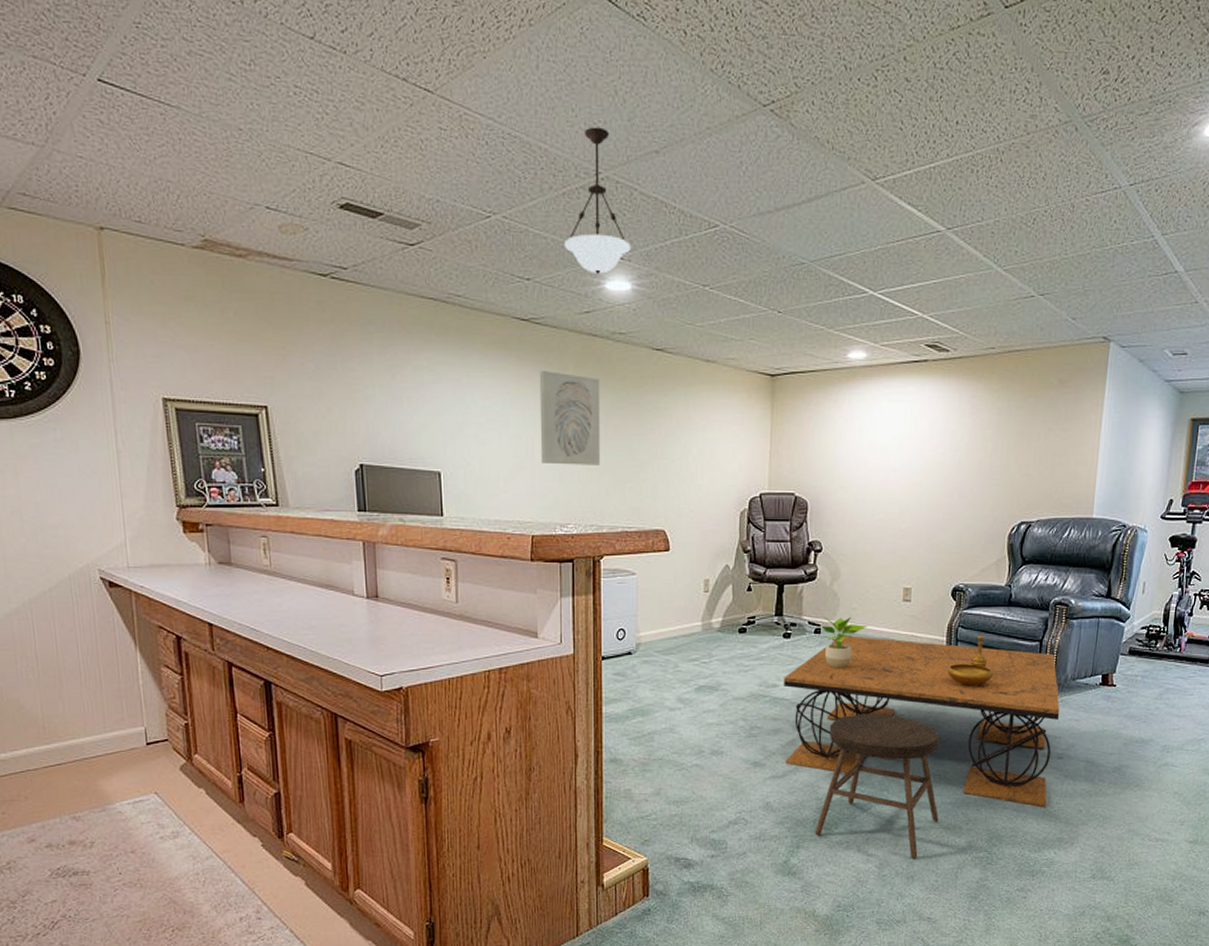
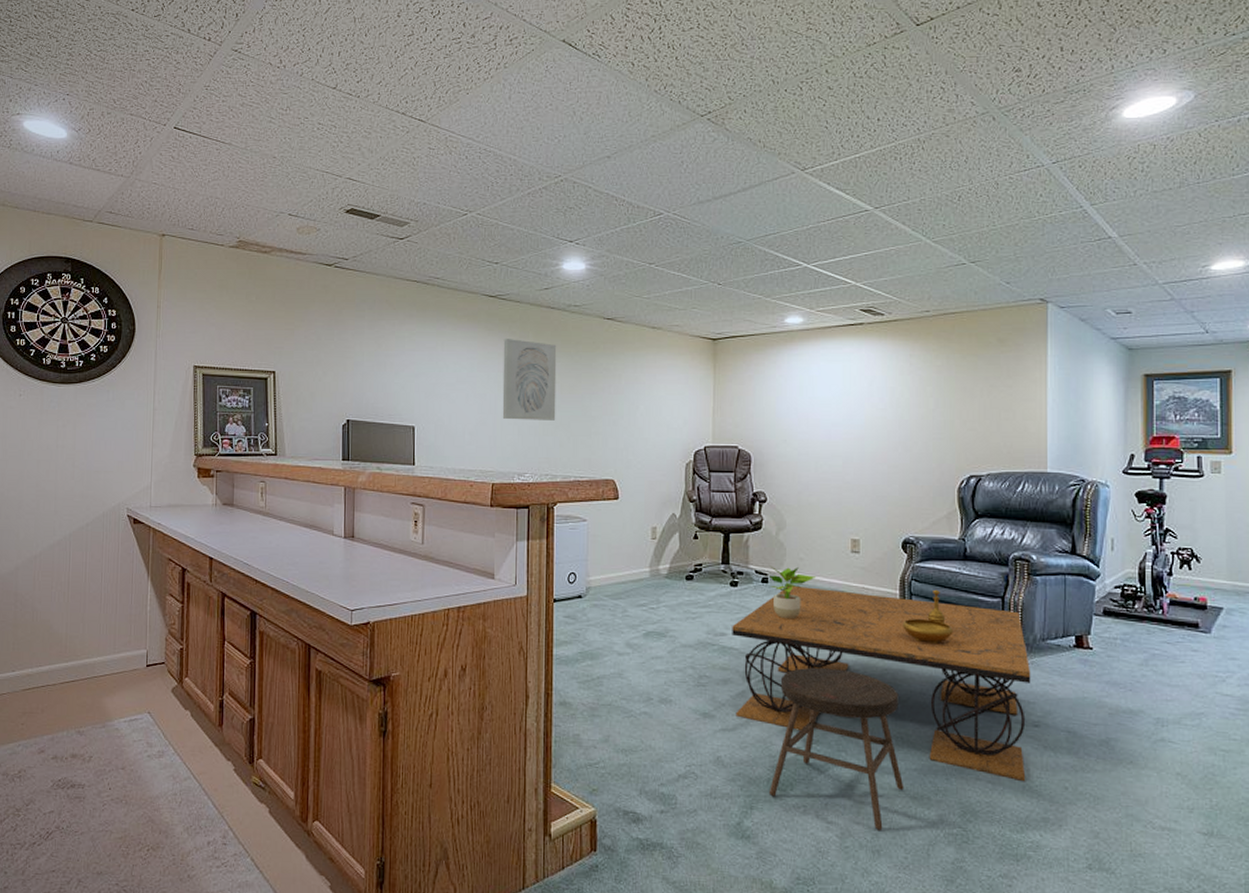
pendant light: present [565,127,632,274] -> none [528,140,586,257]

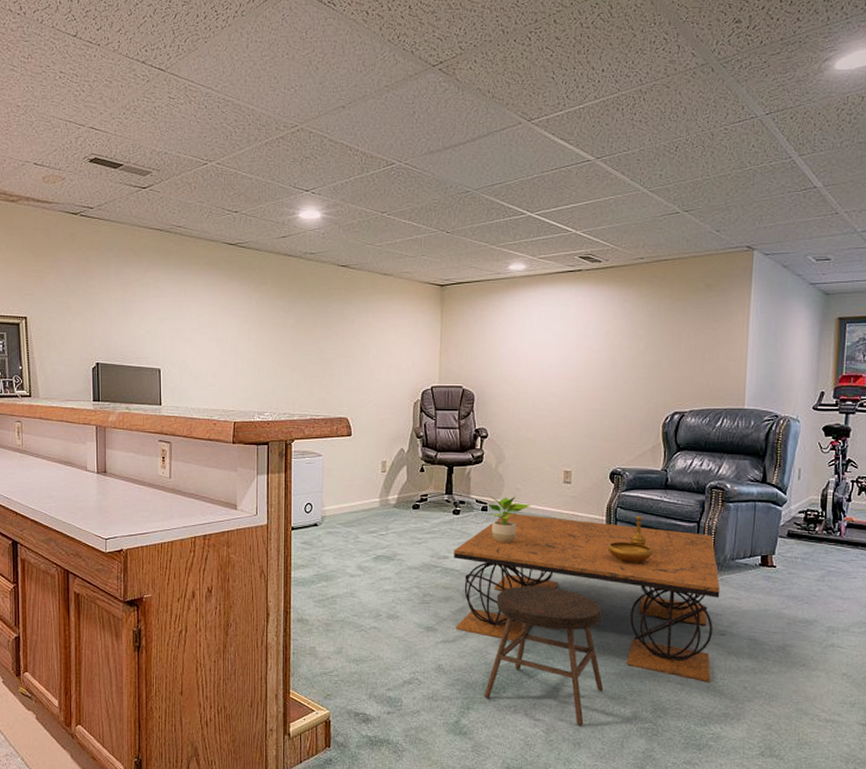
wall art: present [502,339,557,421] -> none [243,285,294,363]

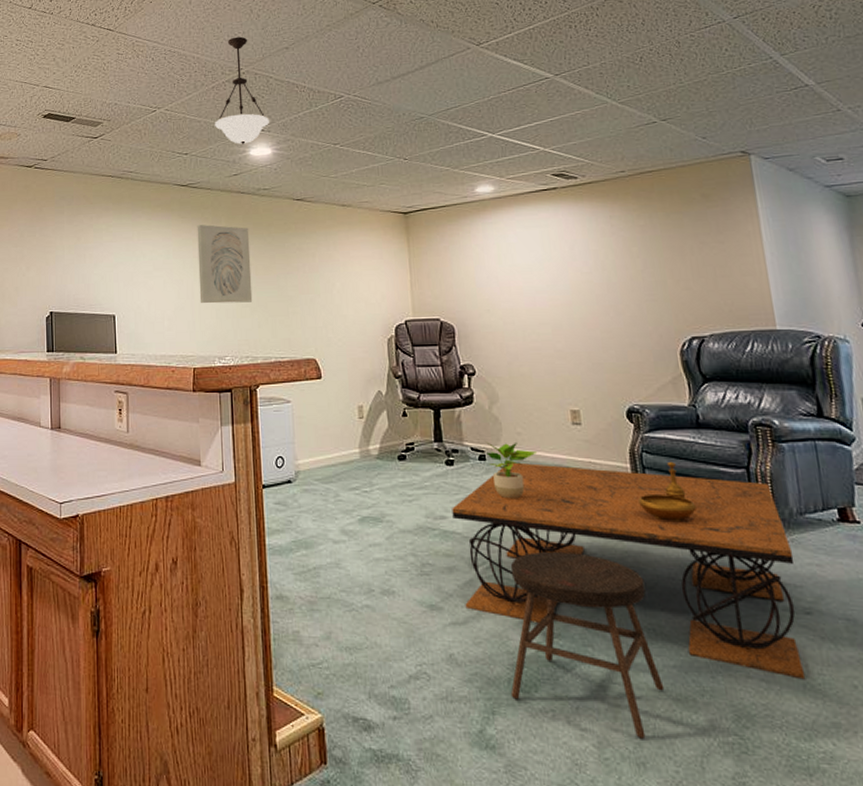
wall art: none [243,285,294,363] -> present [197,224,253,304]
pendant light: none [266,90,321,206] -> present [215,36,270,144]

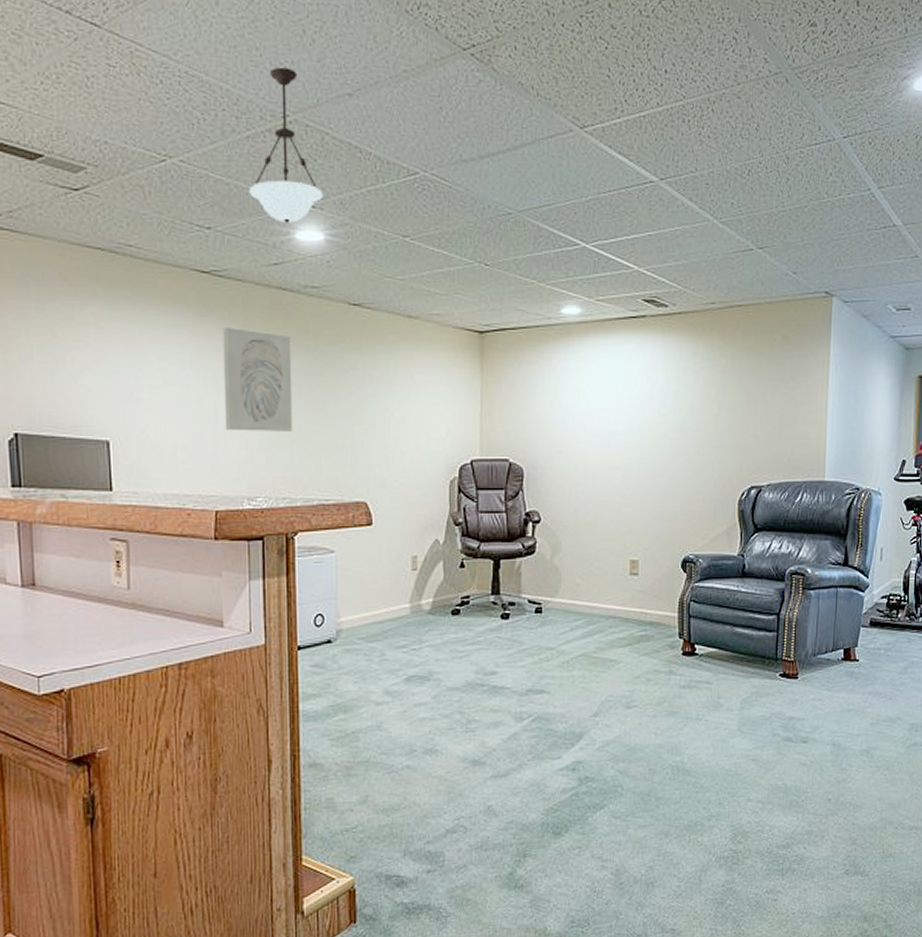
coffee table: present [452,462,806,680] -> none [503,614,802,798]
potted plant: present [486,441,538,499] -> none [544,593,594,652]
stool: present [510,551,665,739] -> none [542,700,679,863]
decorative bowl: present [638,461,696,521] -> none [681,609,730,667]

